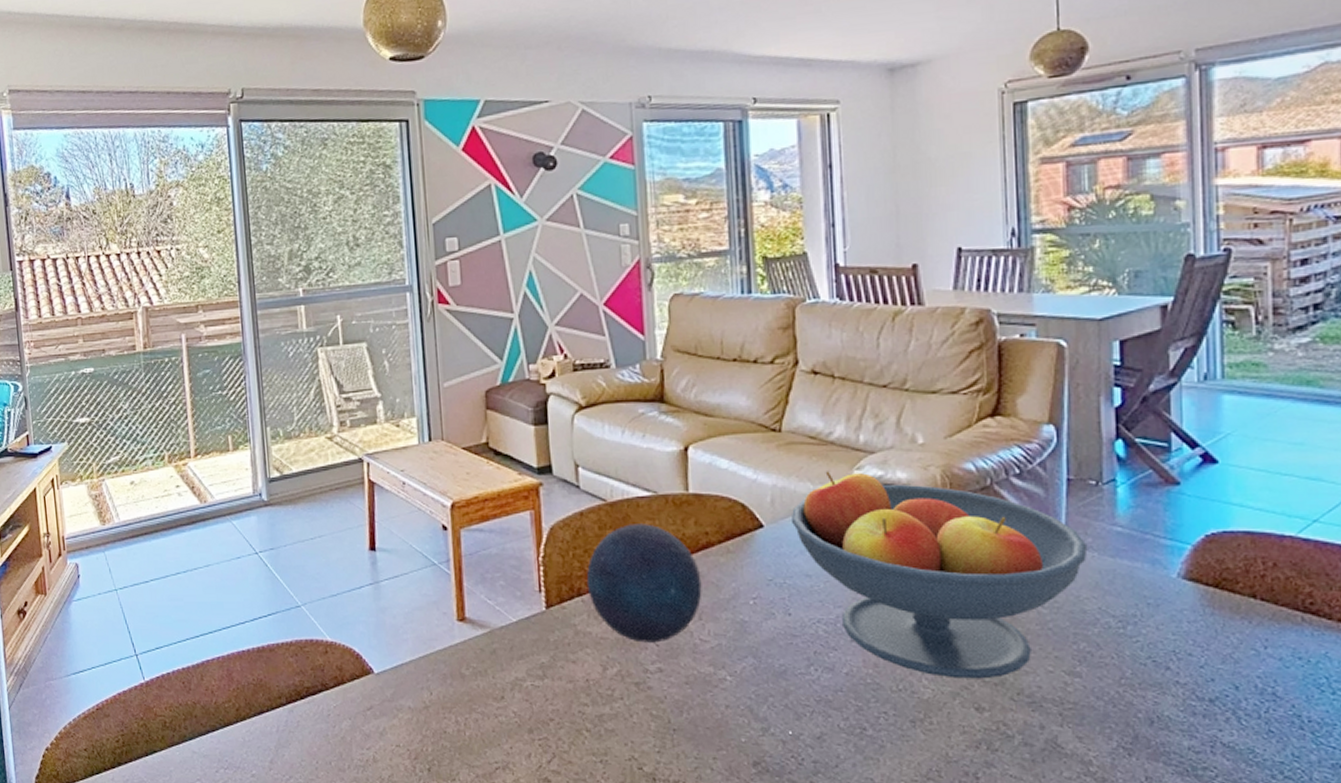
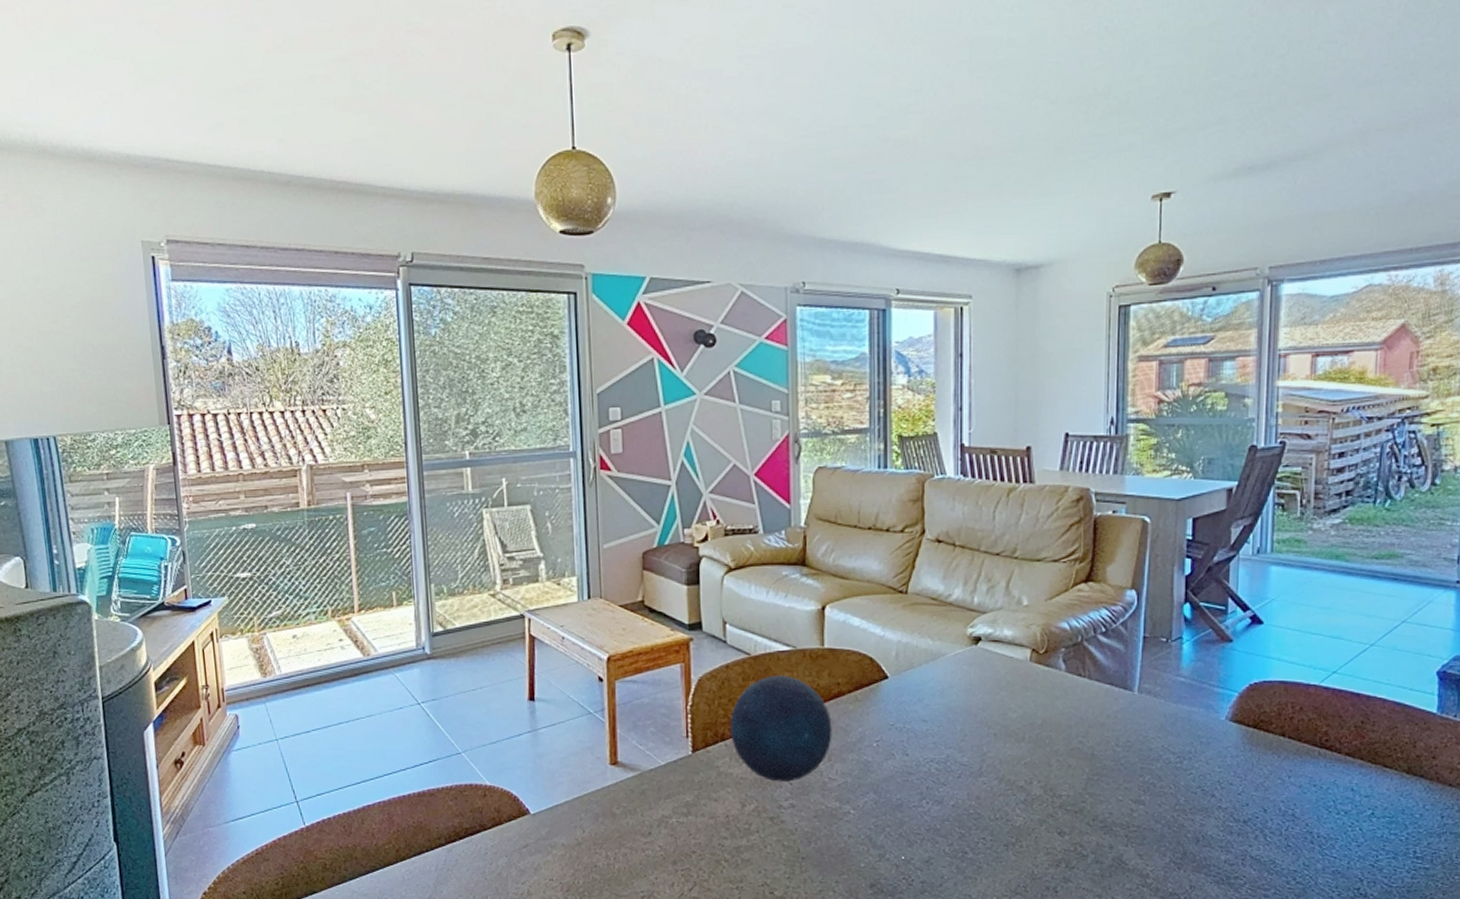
fruit bowl: present [792,471,1088,679] -> none [913,628,1157,808]

